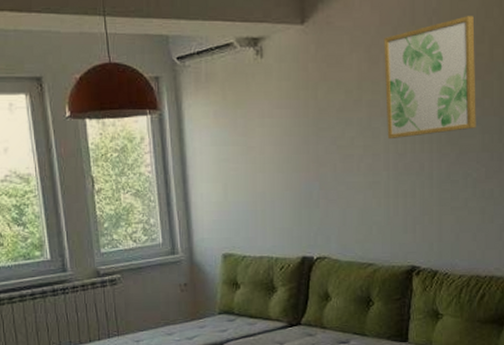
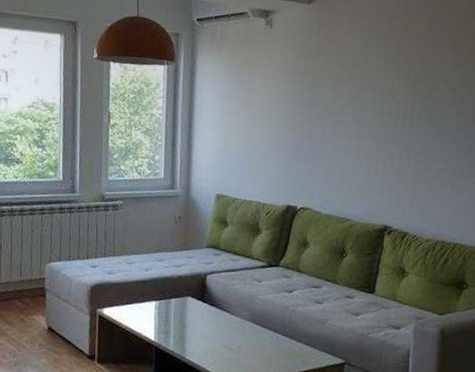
wall art: present [384,16,476,140] -> none [374,13,460,112]

